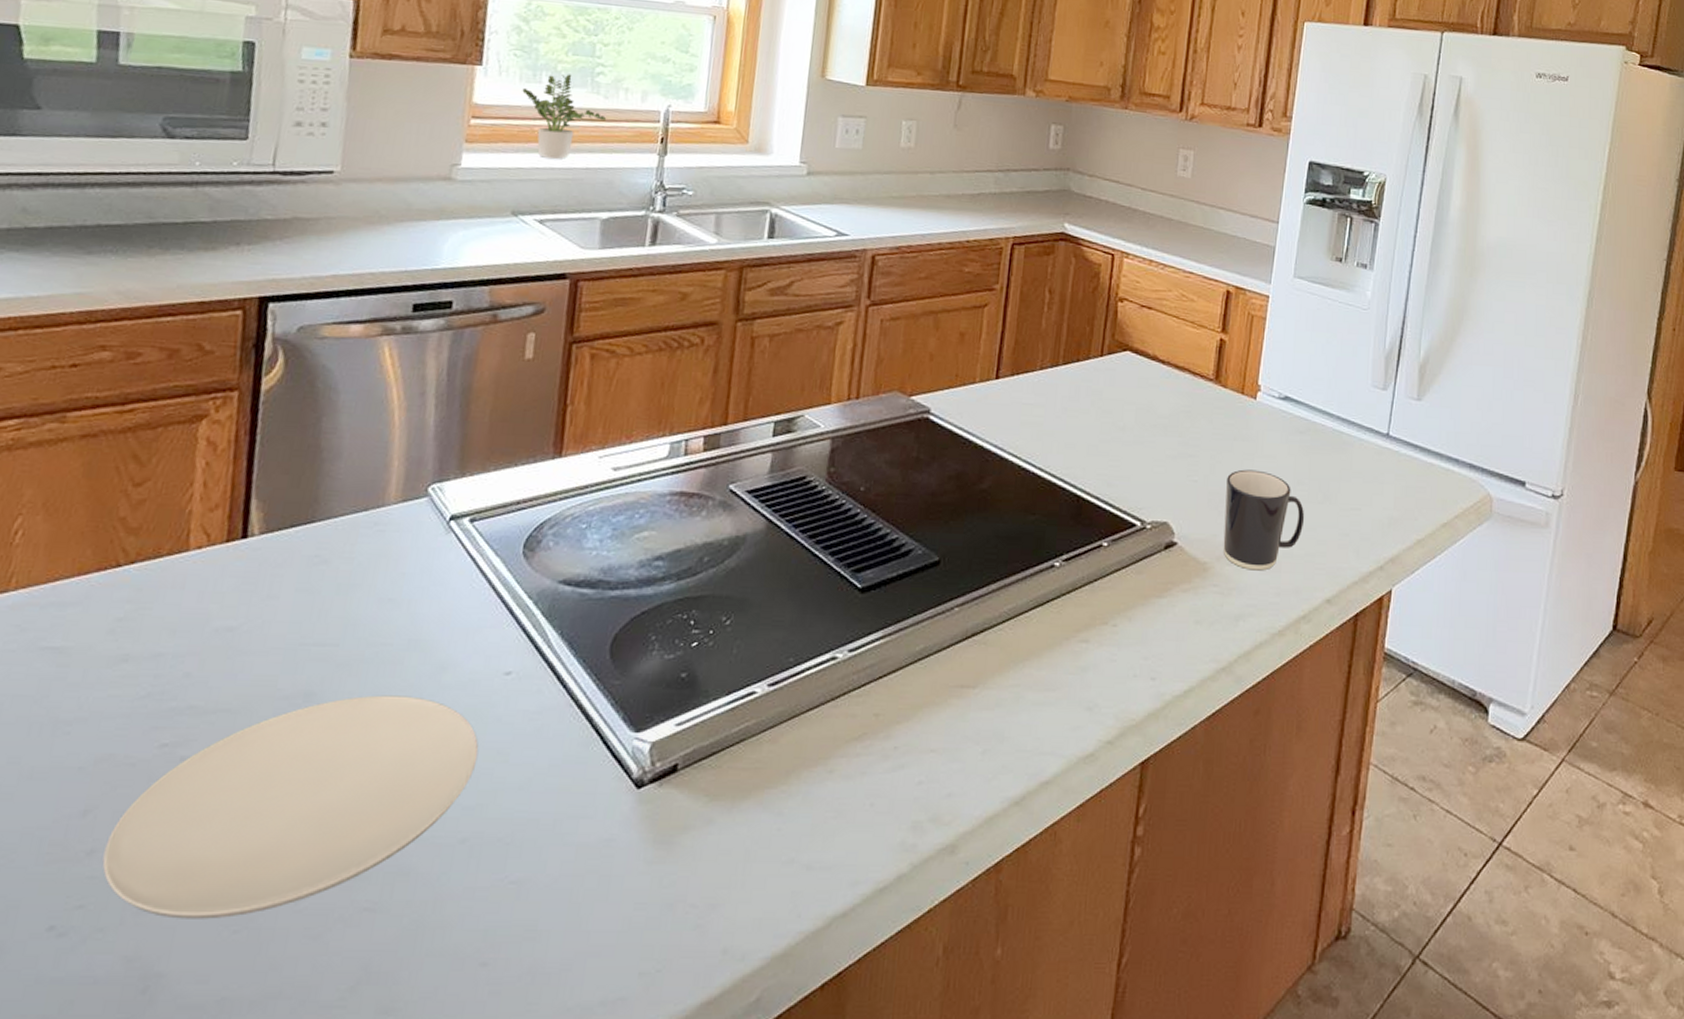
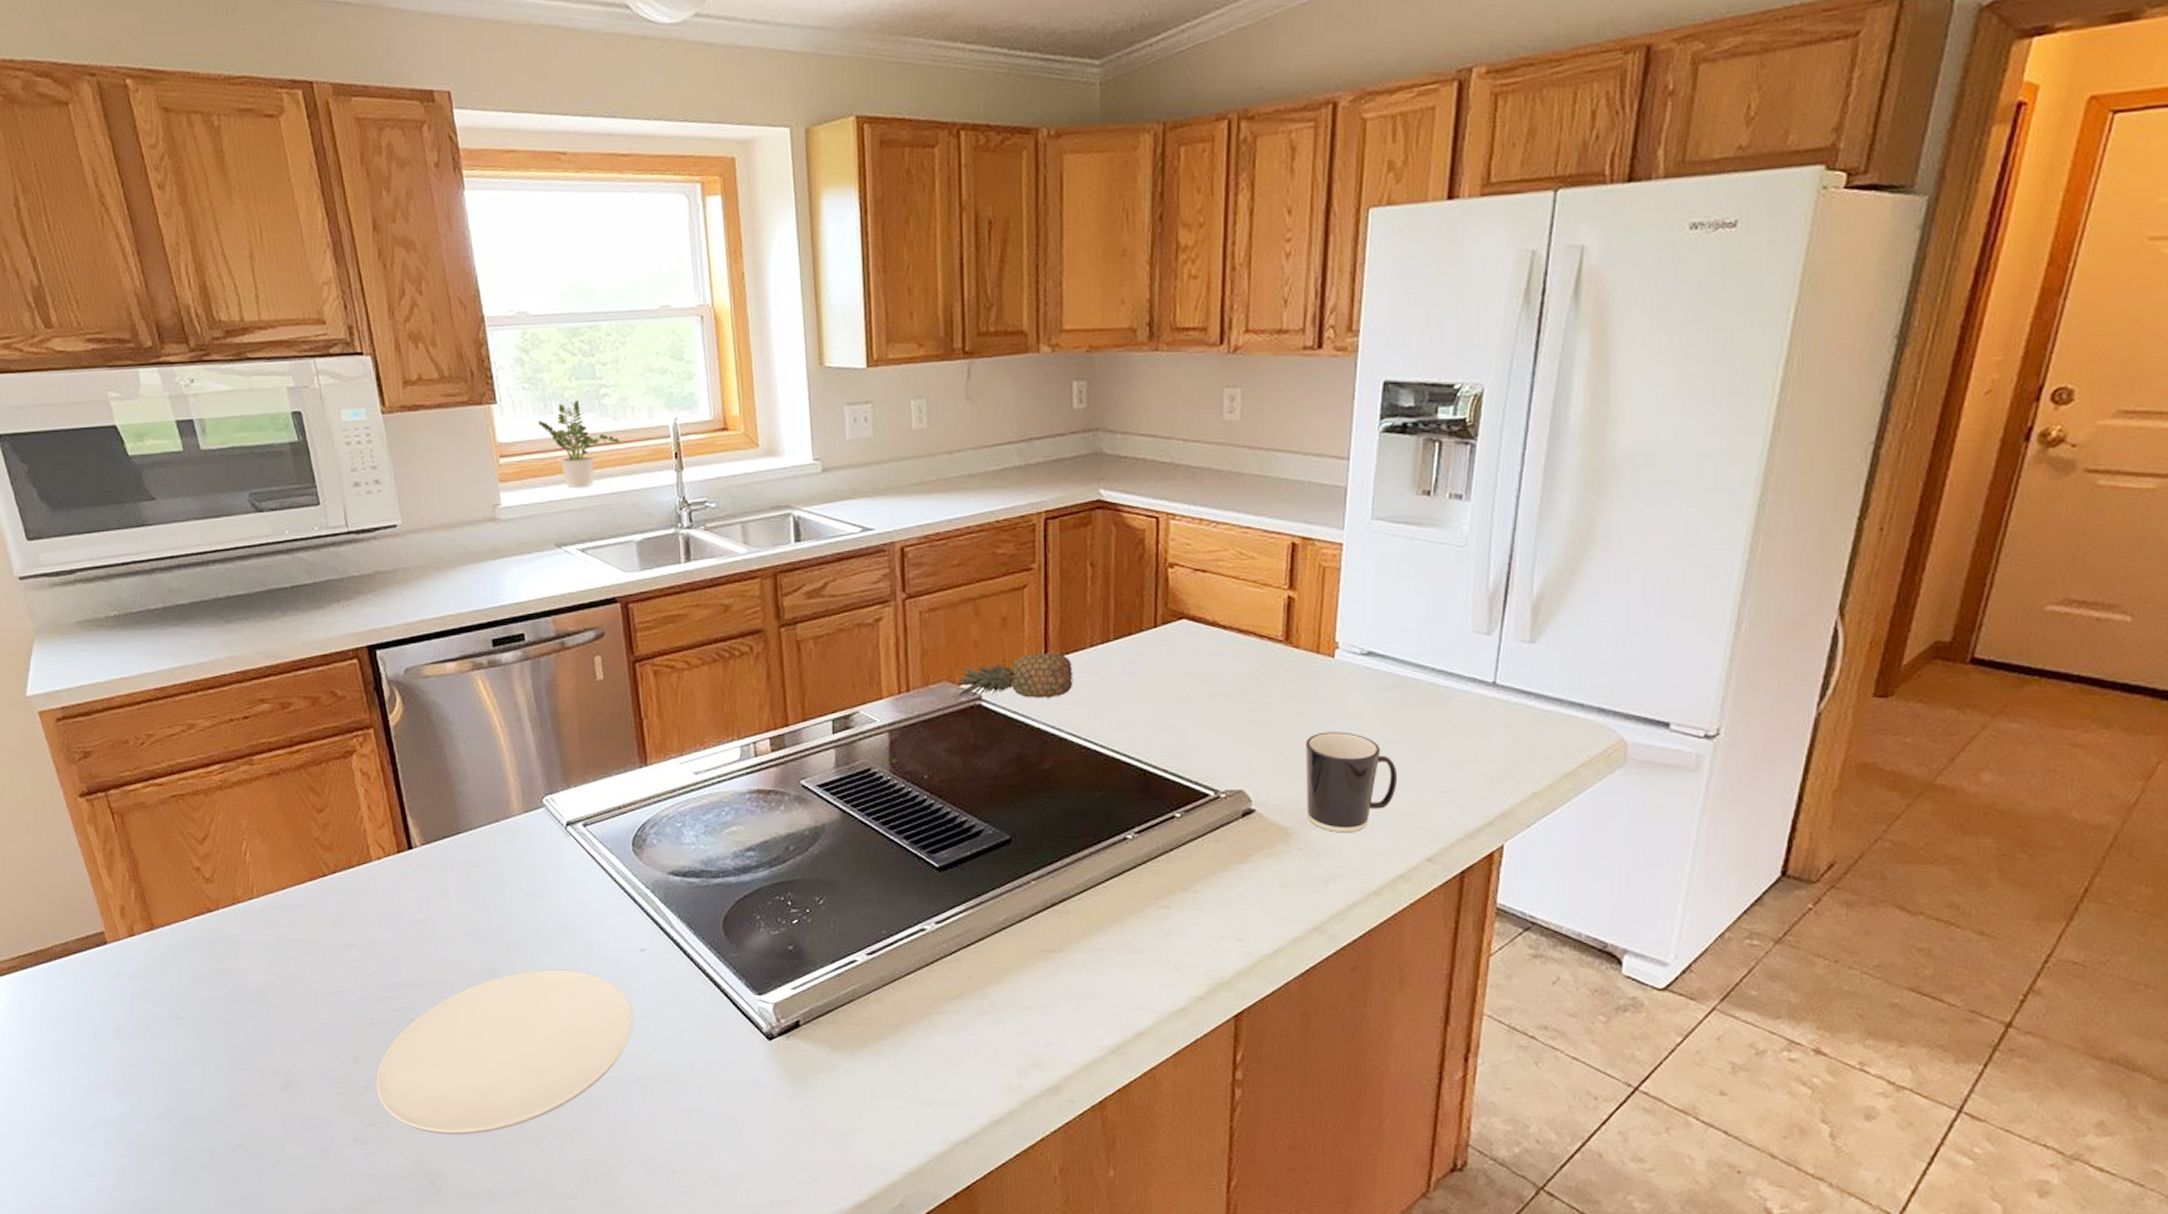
fruit: none [906,371,1022,417] -> present [958,653,1074,698]

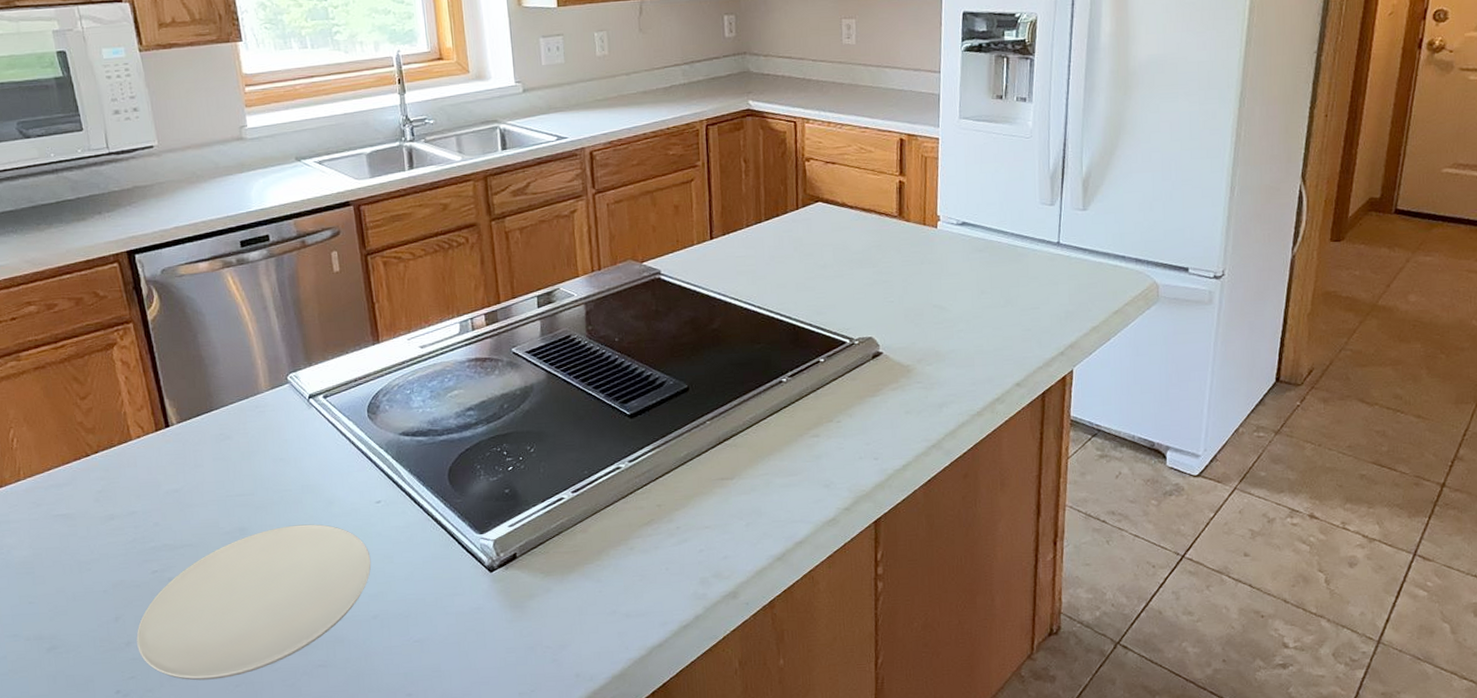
potted plant: present [538,400,621,489] -> none [279,37,351,111]
fruit: present [958,653,1074,698] -> none [641,233,734,272]
mug: present [1306,731,1398,833] -> none [919,286,991,367]

